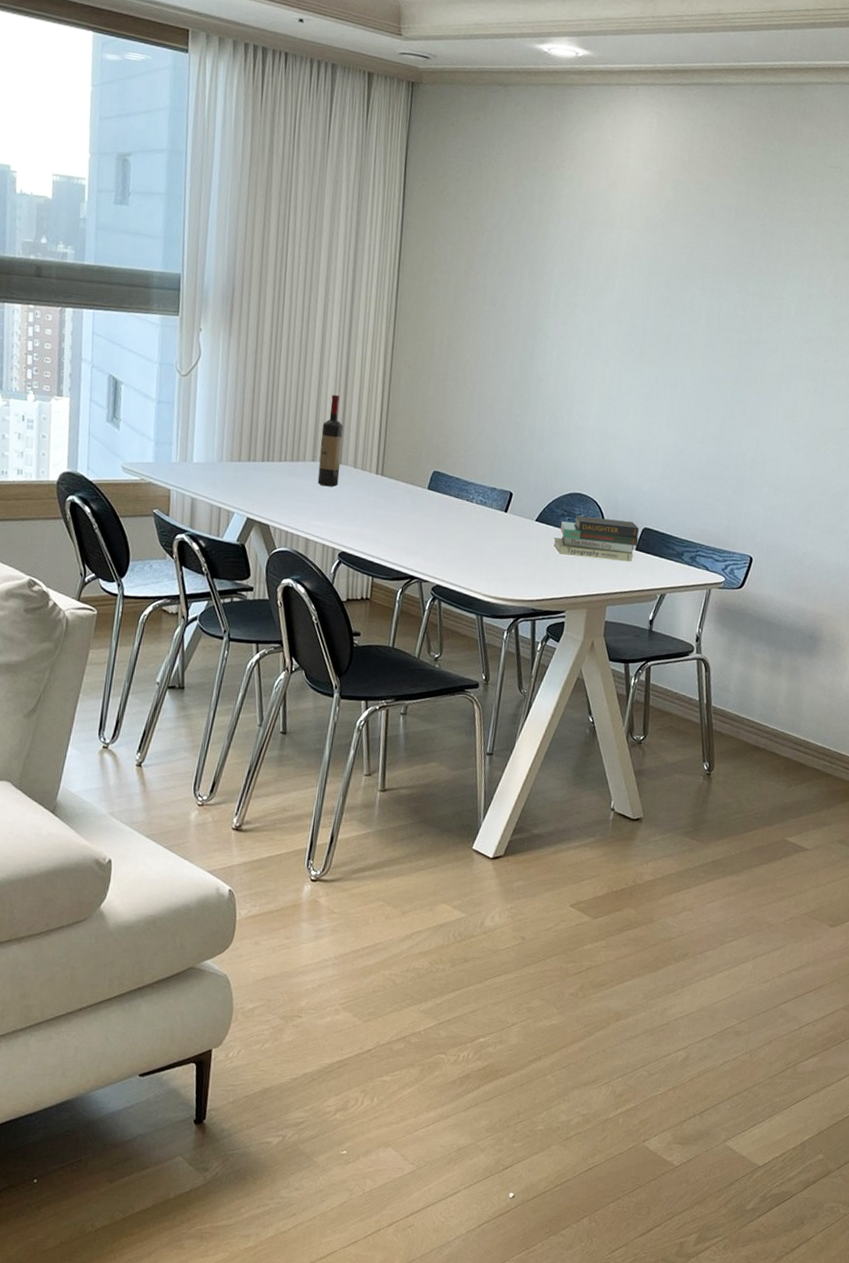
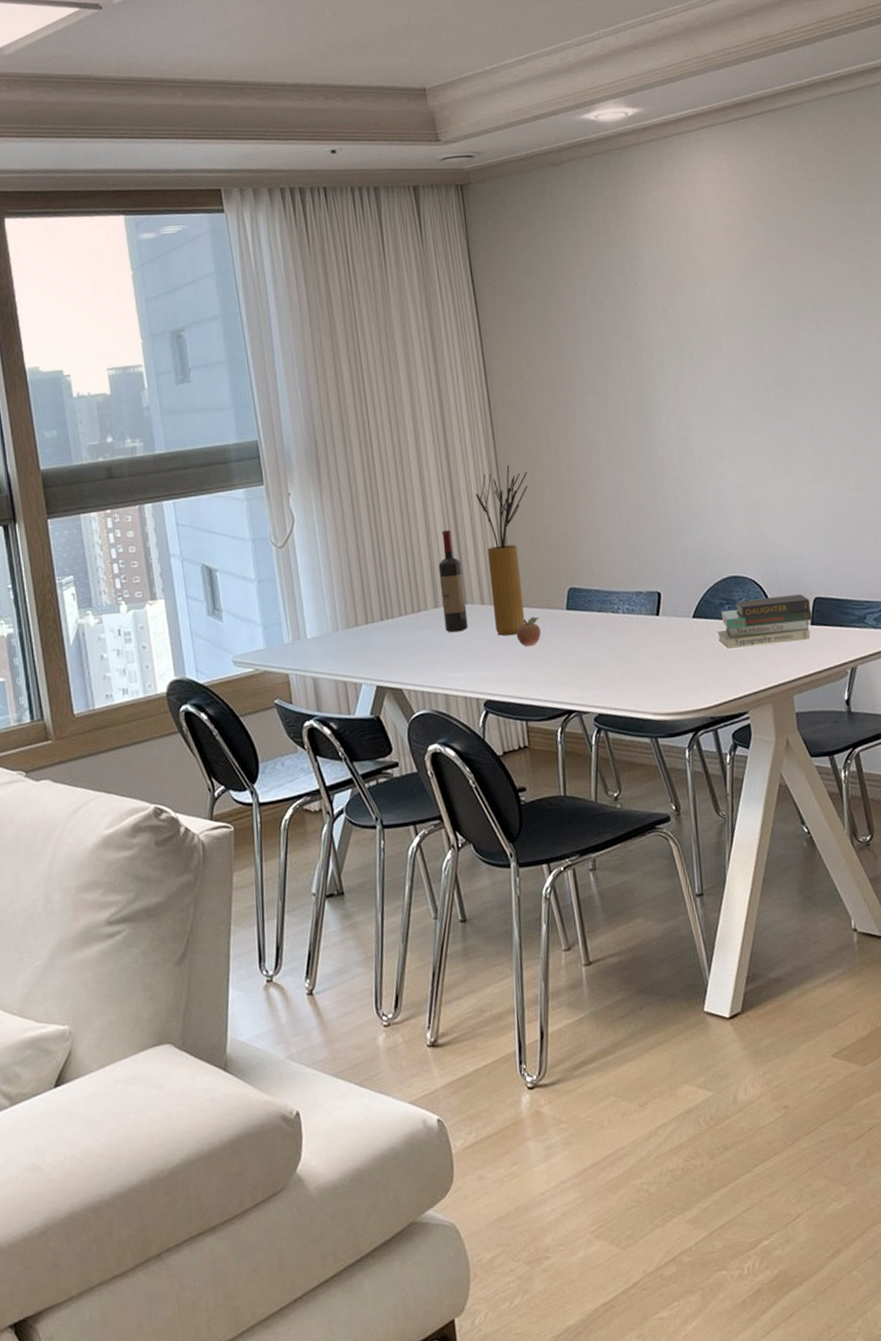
vase: none [362,350,418,500] -> present [476,465,527,636]
fruit: none [379,488,402,514] -> present [516,616,541,647]

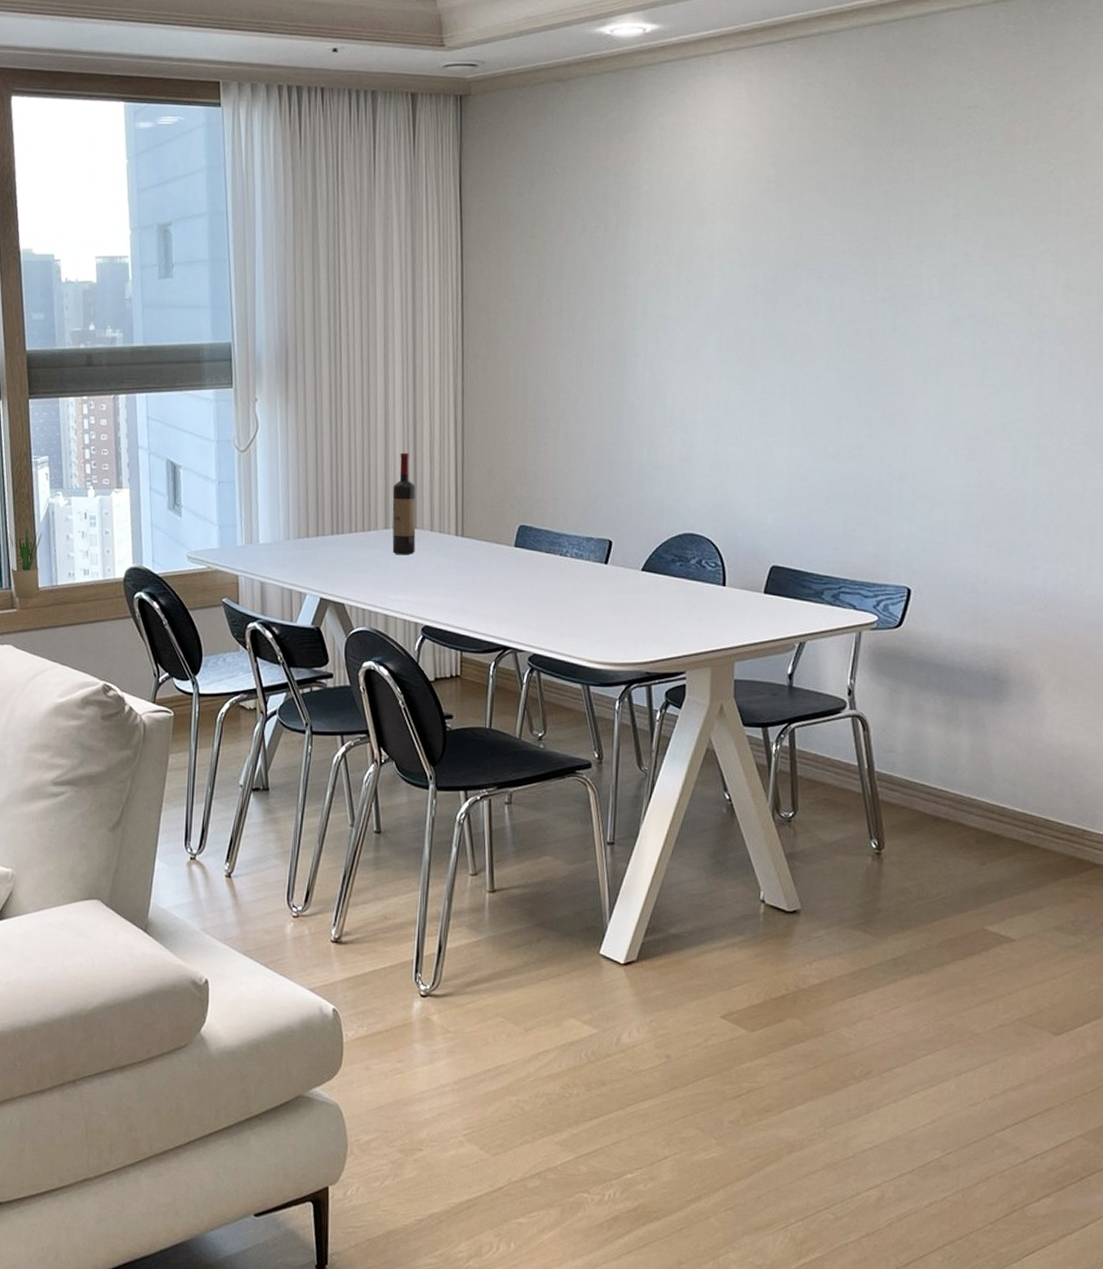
potted plant: none [37,653,74,730] -> present [9,528,43,599]
vase: present [476,465,527,636] -> none [438,393,492,564]
fruit: present [516,616,541,647] -> none [461,549,486,579]
books: present [717,594,813,650] -> none [665,559,767,608]

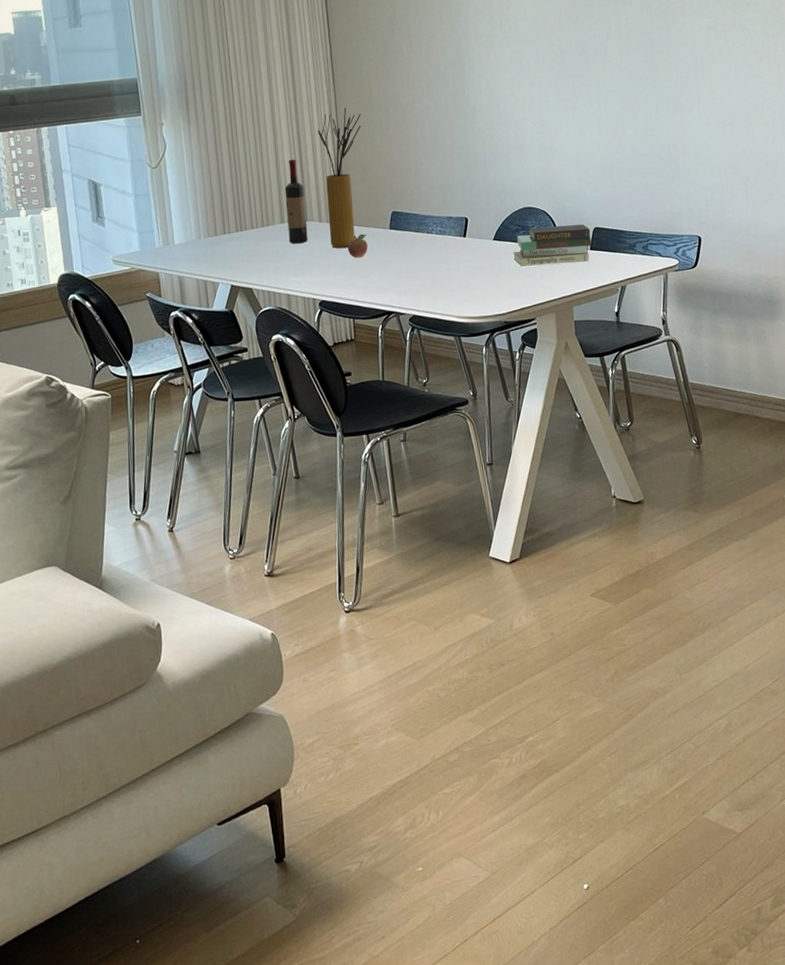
vase: none [438,393,492,564] -> present [318,107,361,248]
fruit: none [461,549,486,579] -> present [347,234,368,259]
books: none [665,559,767,608] -> present [513,224,592,267]

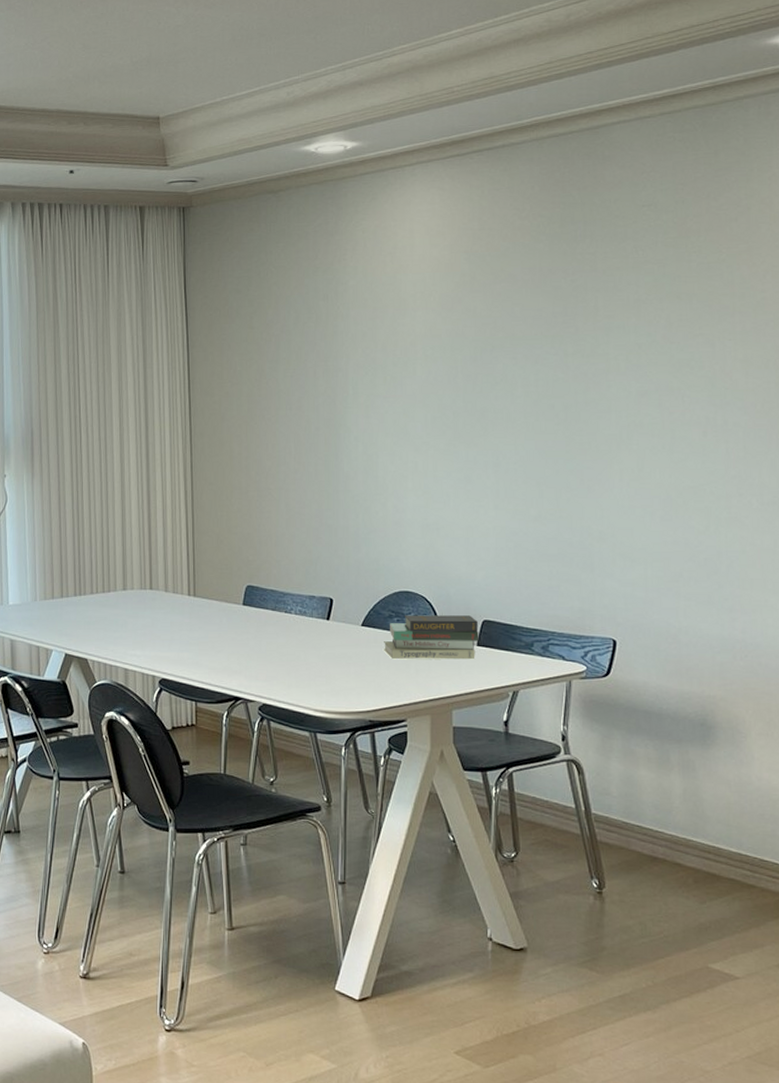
wine bottle: present [285,159,308,244] -> none [129,521,152,614]
vase: present [318,107,361,248] -> none [170,467,219,622]
fruit: present [347,234,368,259] -> none [194,608,217,635]

